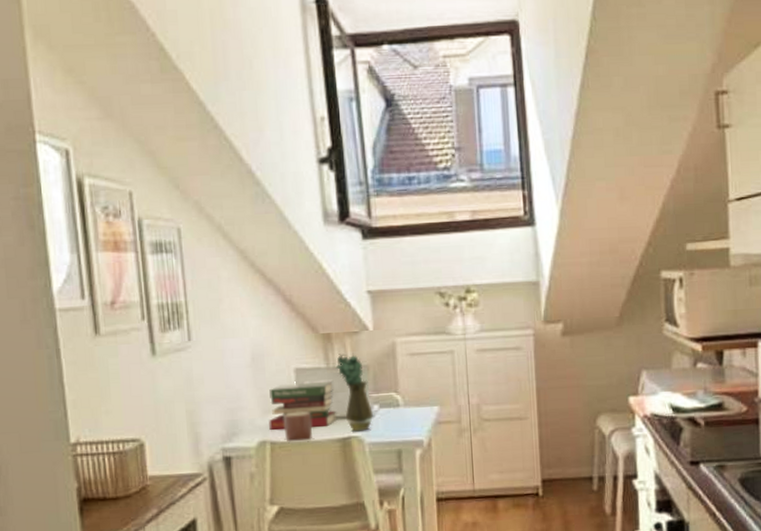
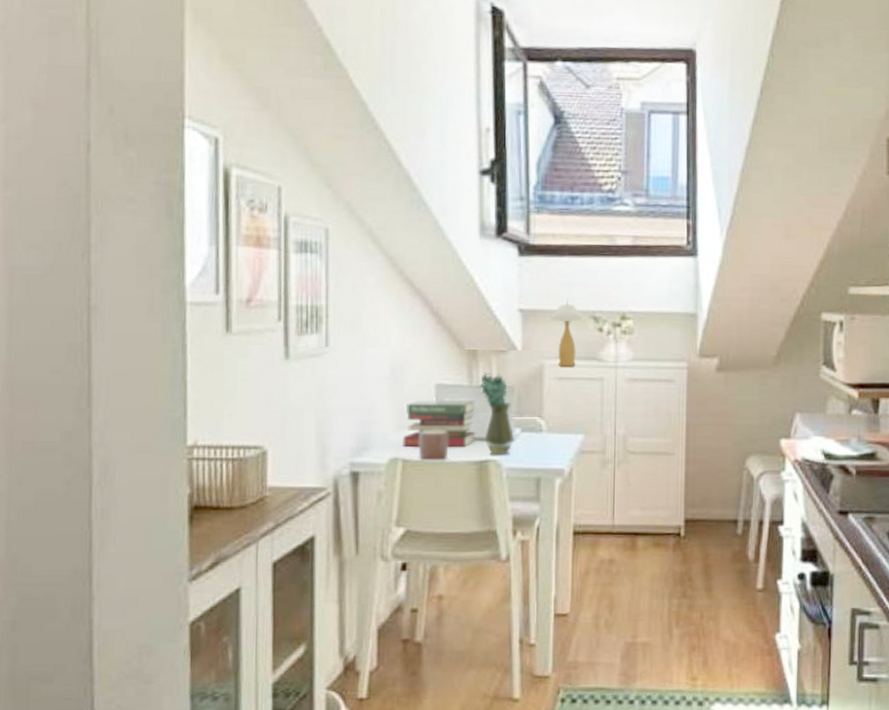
table lamp: none [397,278,432,343] -> present [549,299,586,367]

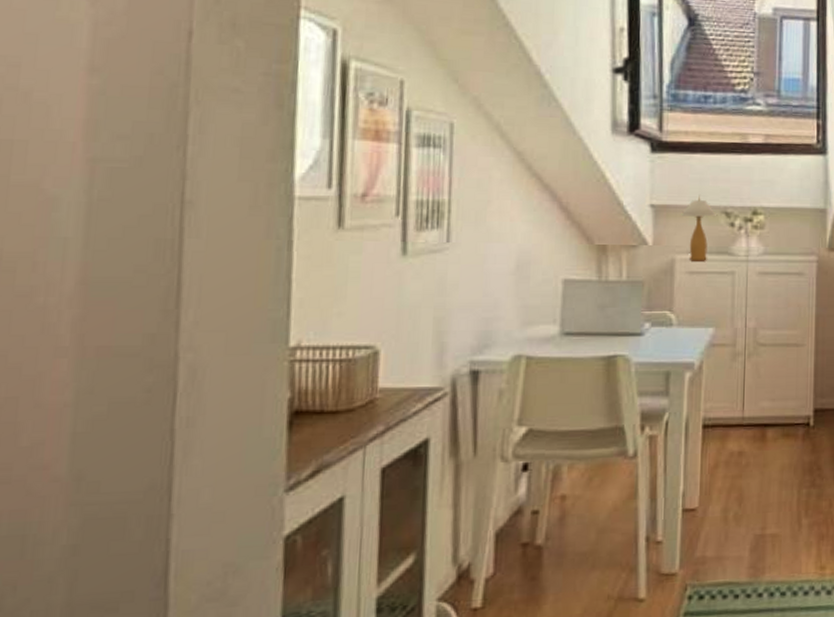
books: present [403,399,475,448] -> none [527,295,603,344]
mug: present [419,429,448,463] -> none [544,325,575,359]
vase: present [479,372,515,455] -> none [608,267,644,350]

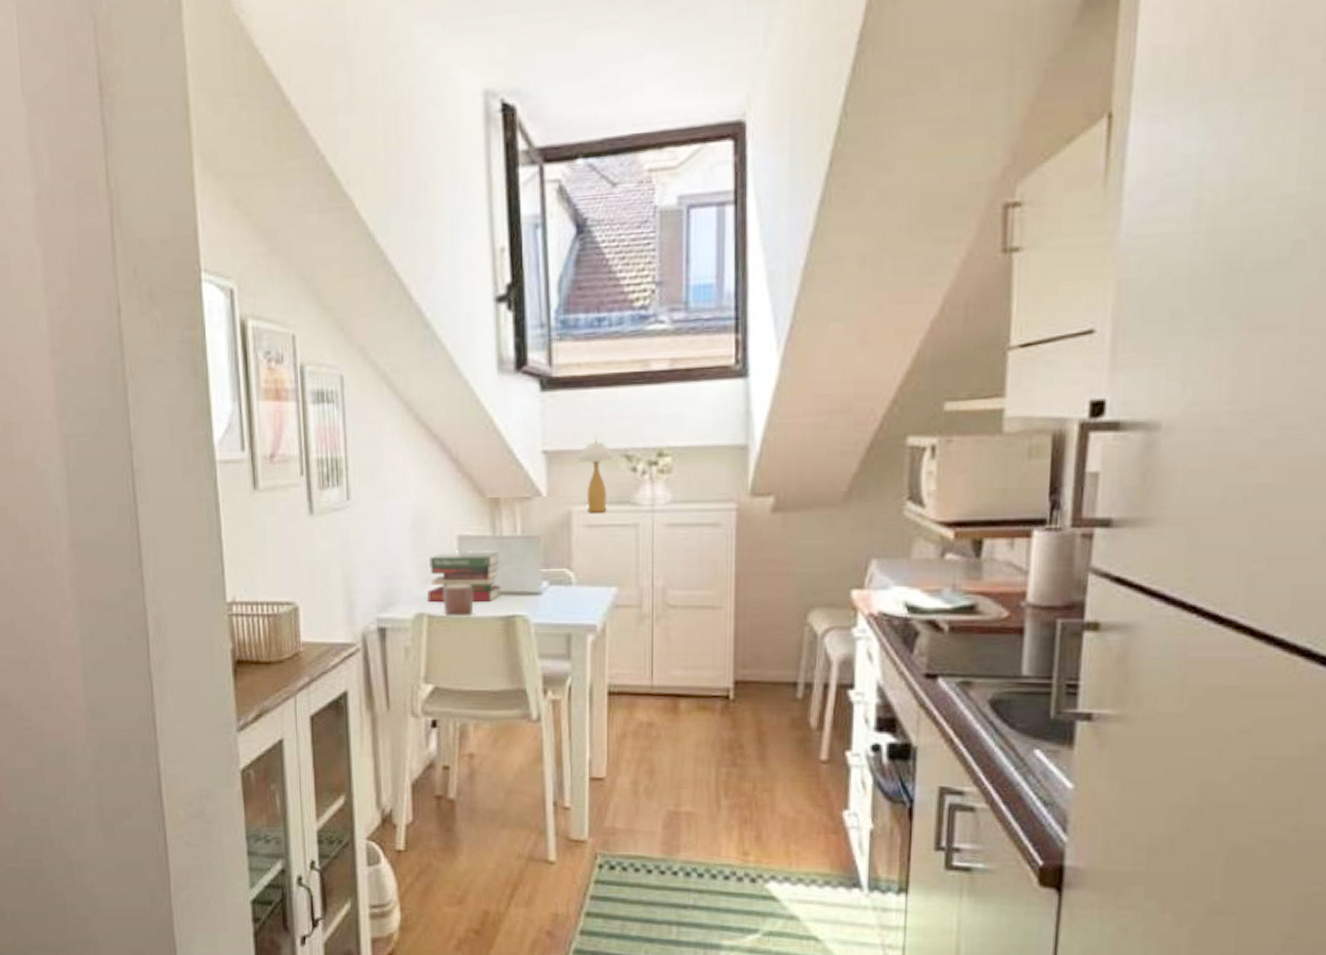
books: none [527,295,603,344] -> present [427,552,500,603]
mug: none [544,325,575,359] -> present [444,584,473,618]

